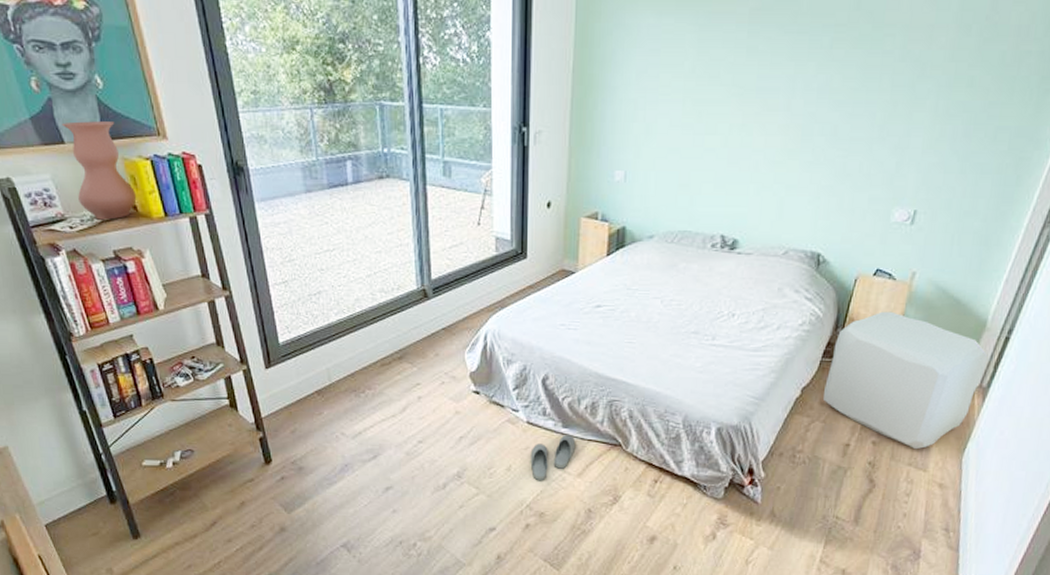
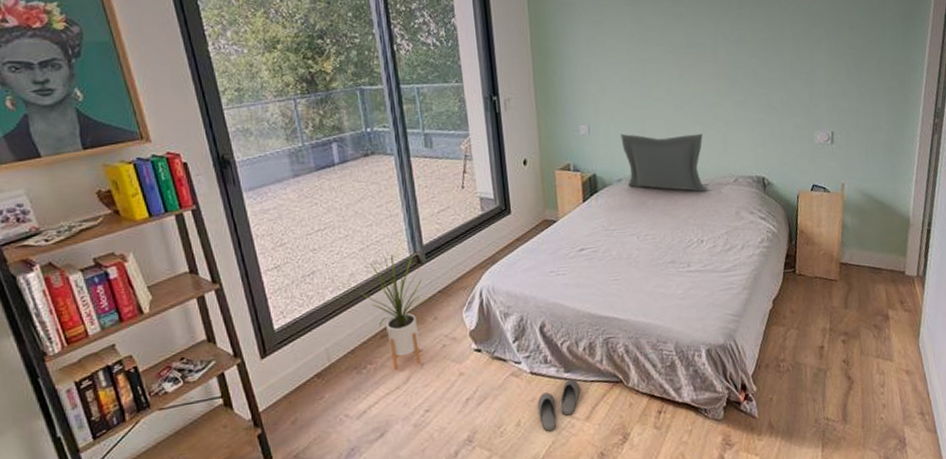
vase: present [61,121,137,220] -> none [38,131,119,229]
house plant: none [362,285,433,399] -> present [358,255,430,370]
cushion: none [660,185,756,260] -> present [620,133,709,192]
pouf: present [822,311,988,450] -> none [791,220,918,342]

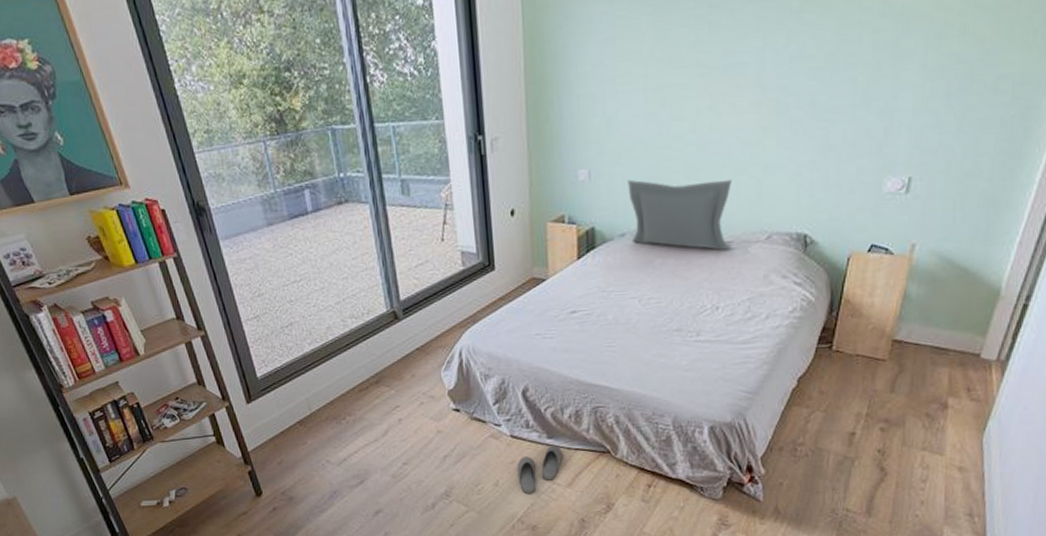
house plant: present [358,255,430,370] -> none [335,310,407,424]

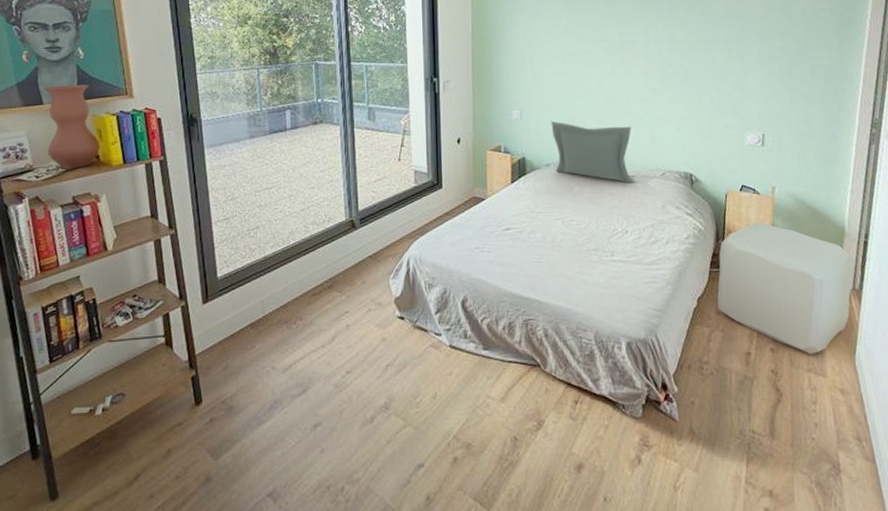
vase: none [29,176,107,273] -> present [43,85,100,169]
slippers: present [517,445,563,494] -> none [454,357,497,409]
pouf: none [821,288,1005,433] -> present [717,222,854,355]

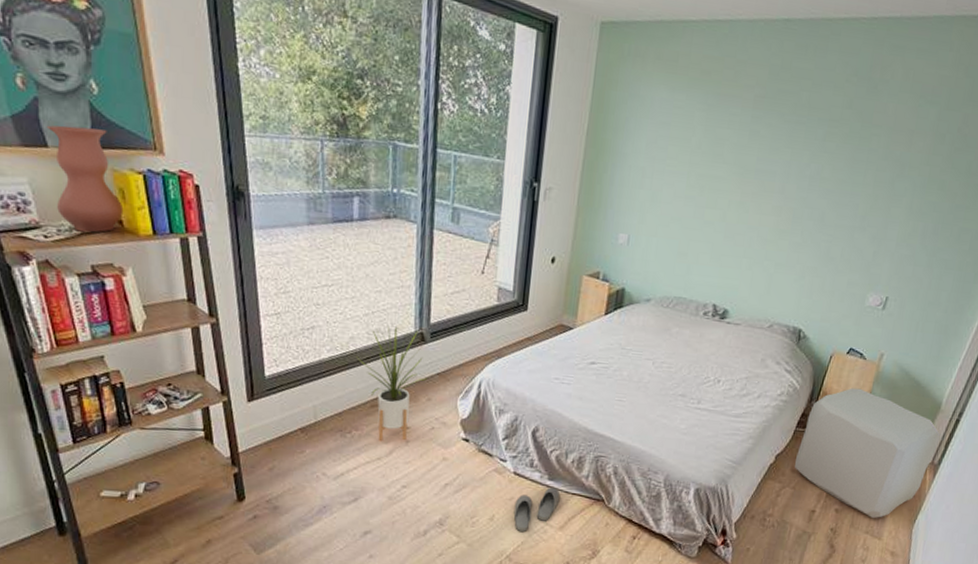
house plant: none [295,217,360,329] -> present [355,325,427,442]
slippers: none [454,357,497,409] -> present [513,487,560,533]
cushion: present [551,121,635,182] -> none [656,251,748,330]

